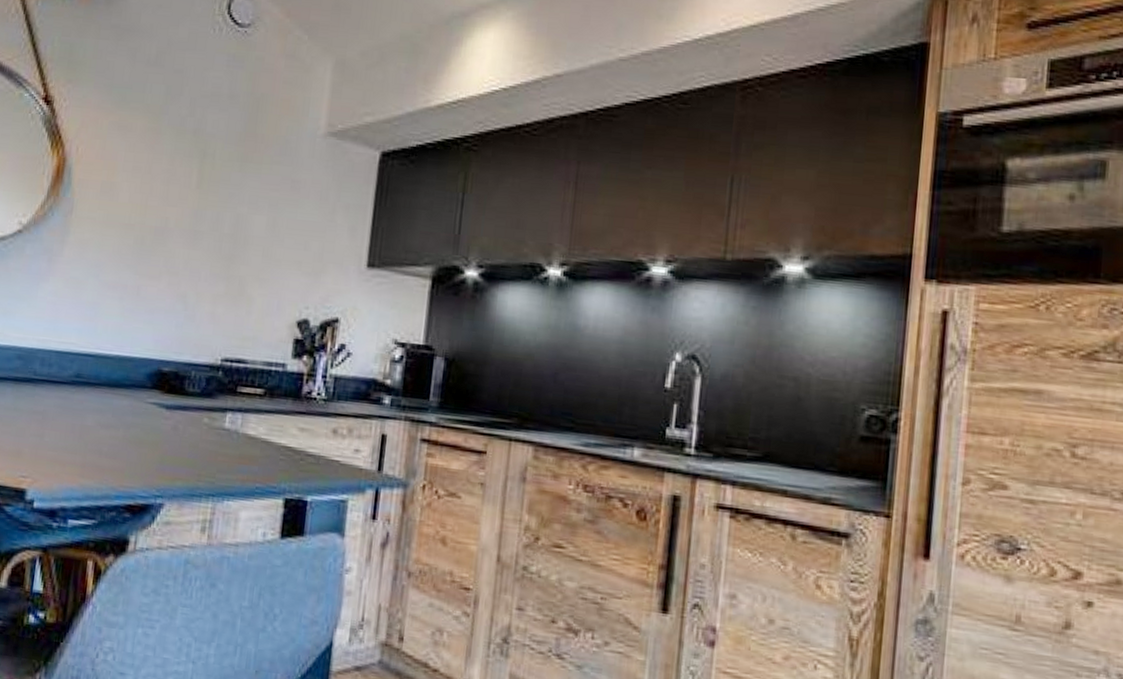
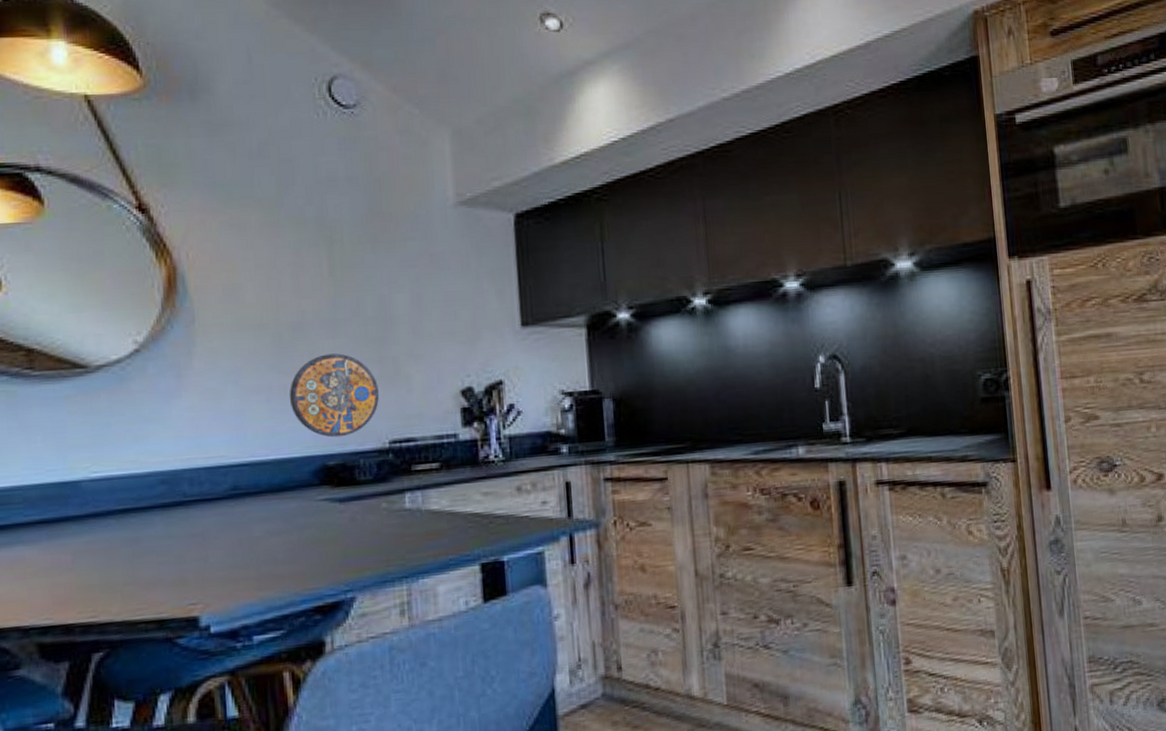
manhole cover: none [139,263,222,346] -> present [289,353,380,438]

